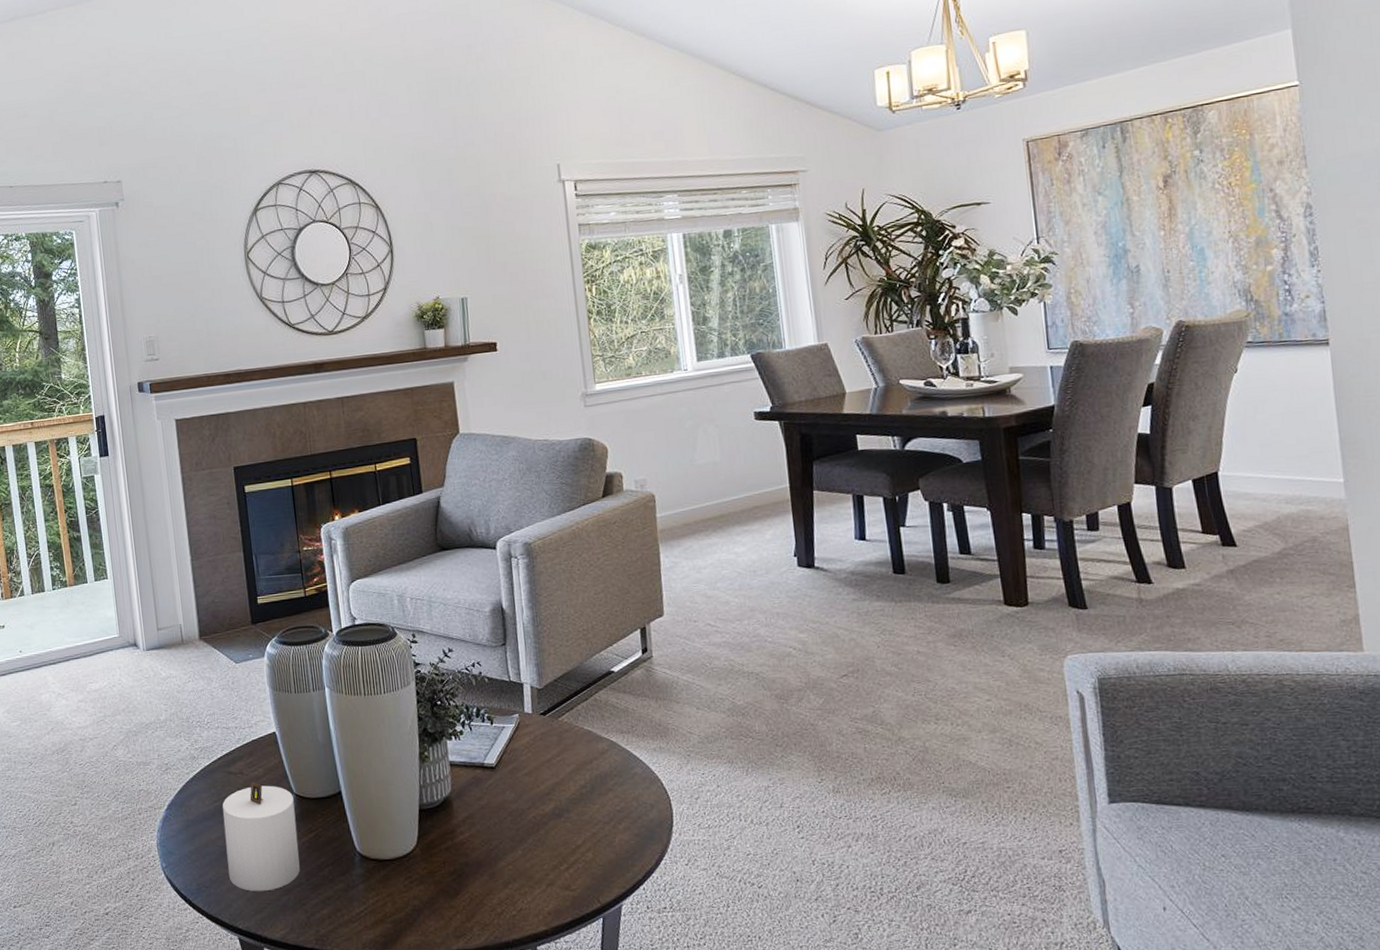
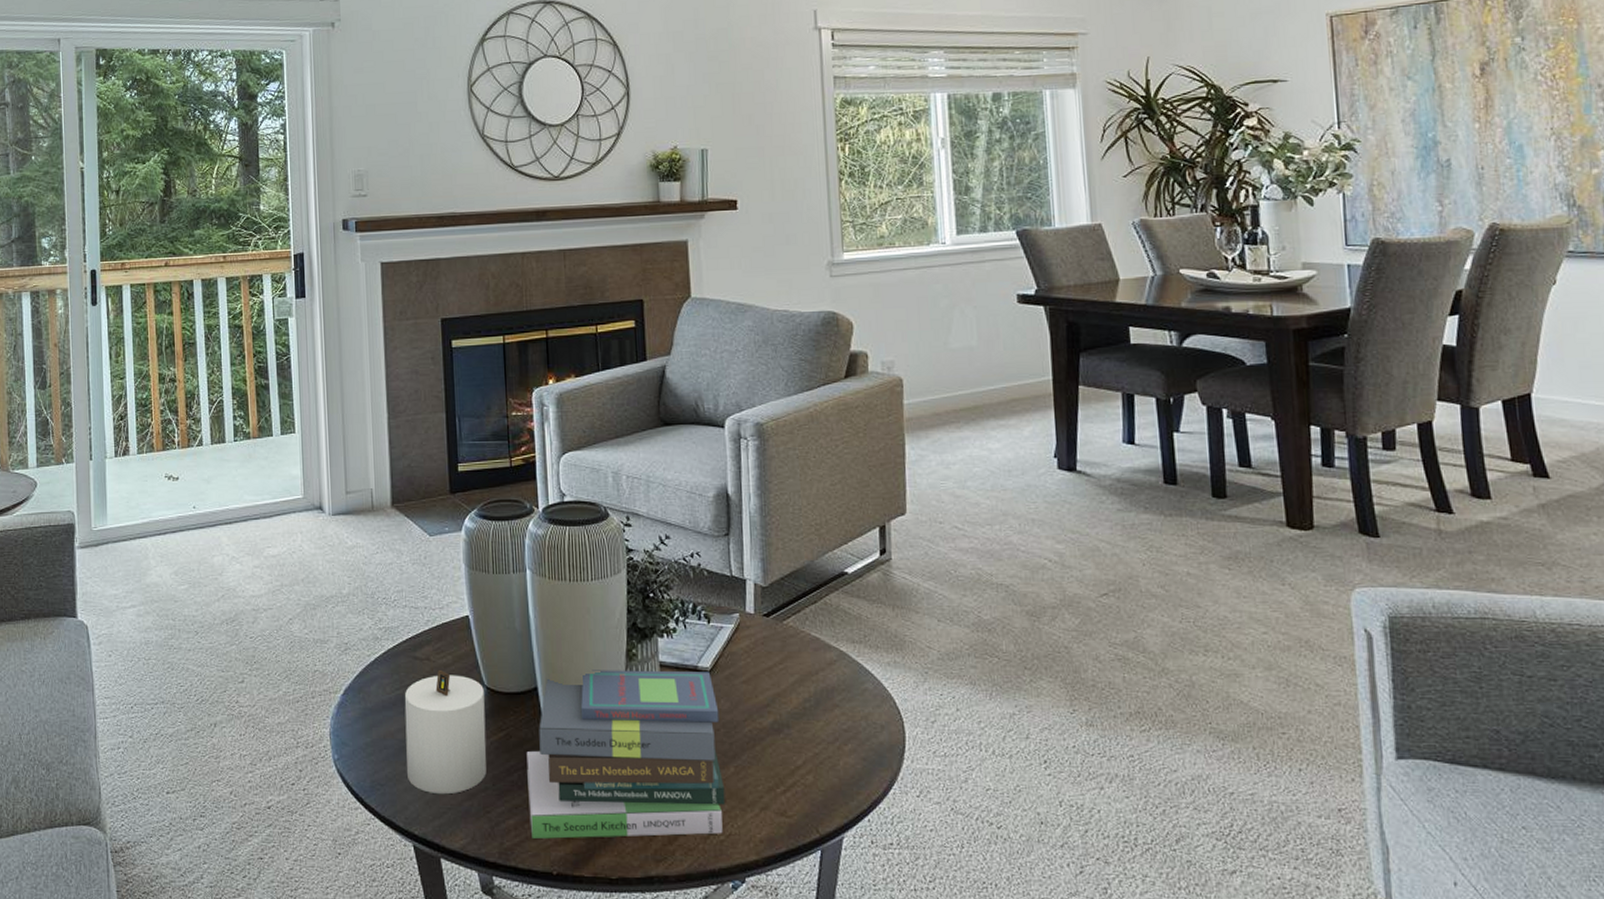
books: none [335,767,516,925] -> present [526,670,726,839]

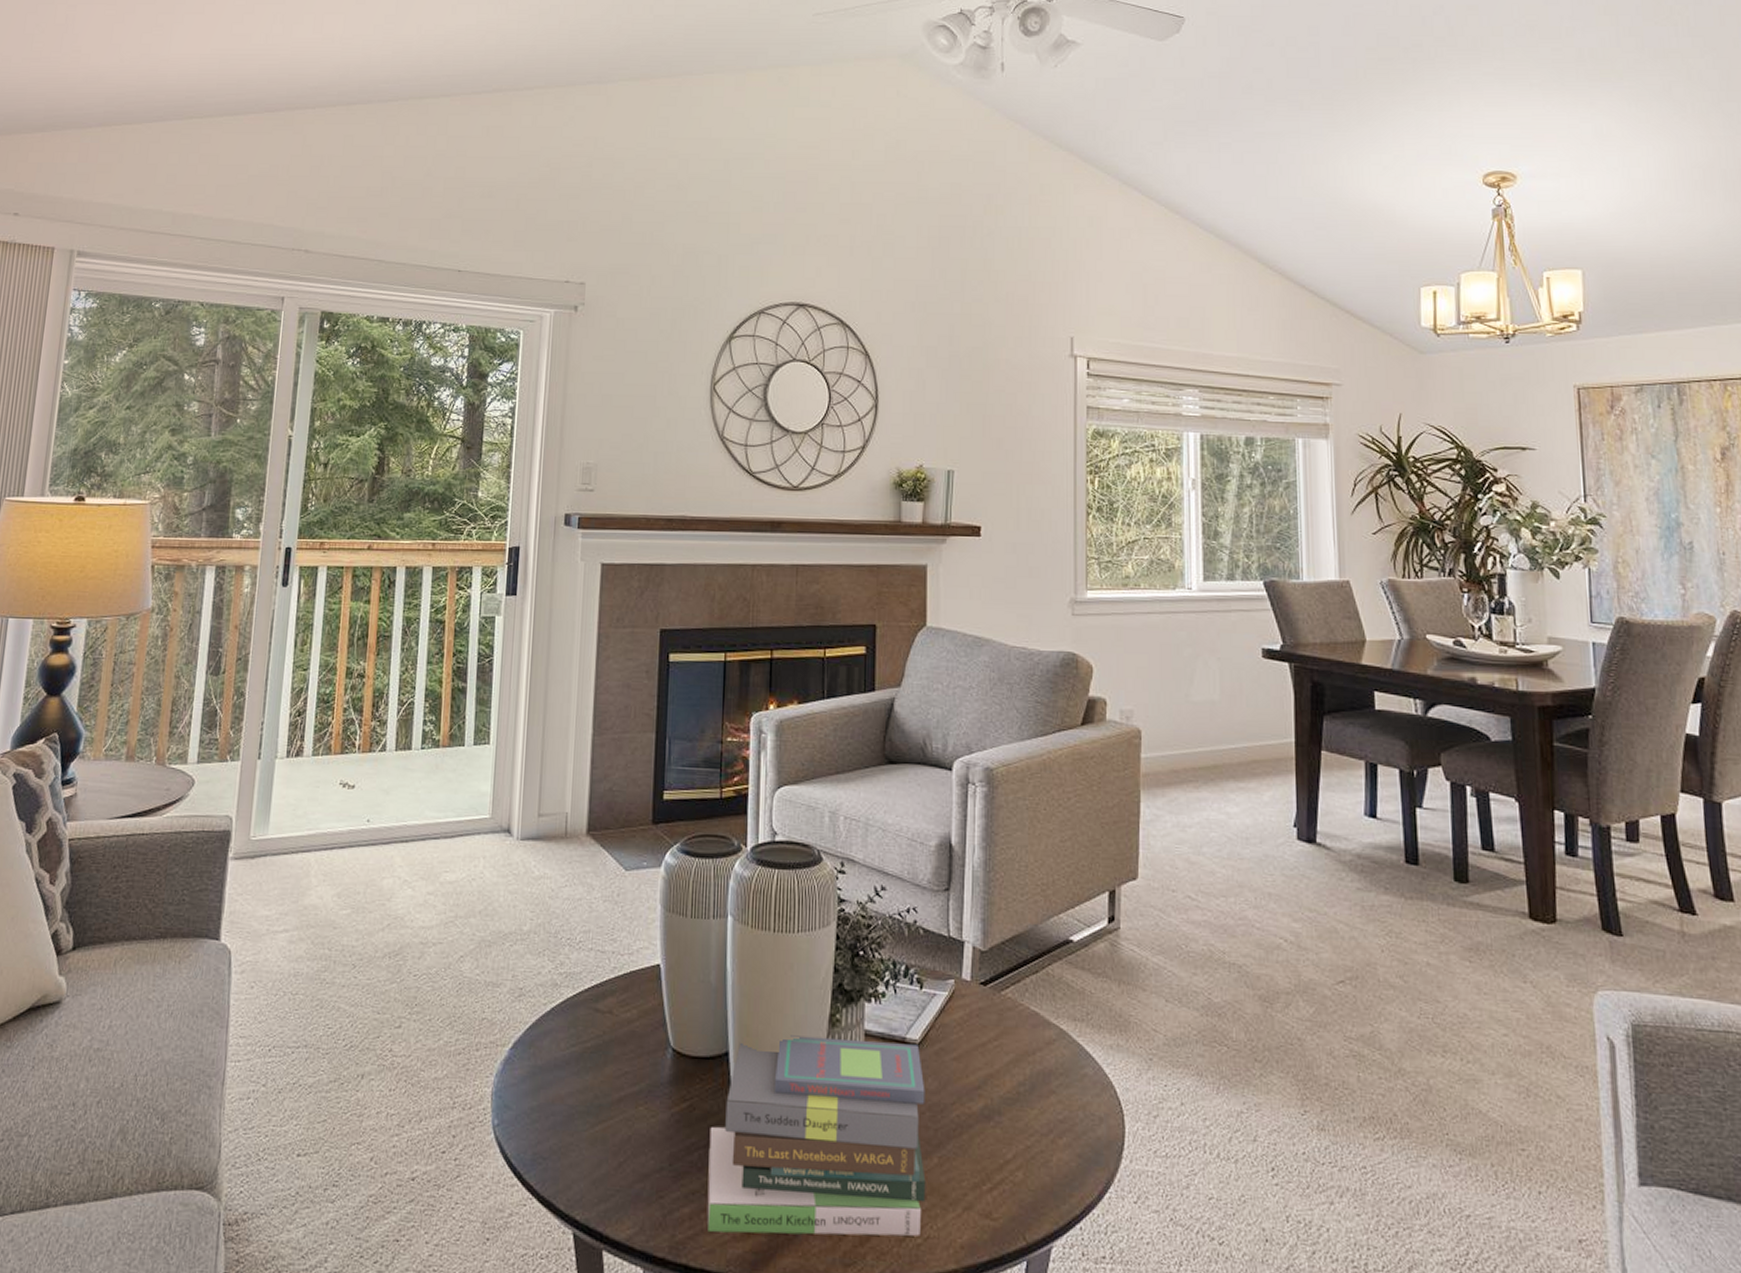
candle: present [404,669,487,795] -> none [573,1025,669,1174]

